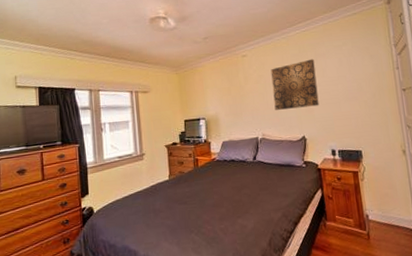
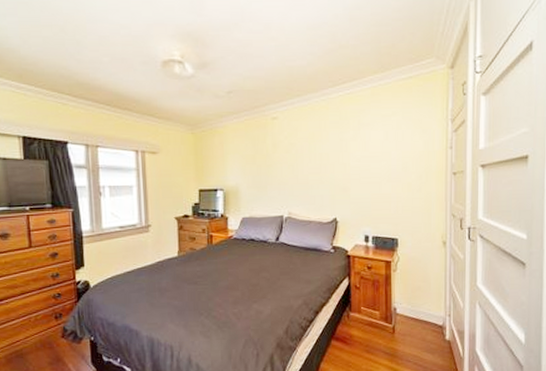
wall art: present [270,59,319,110] -> none [304,128,357,186]

